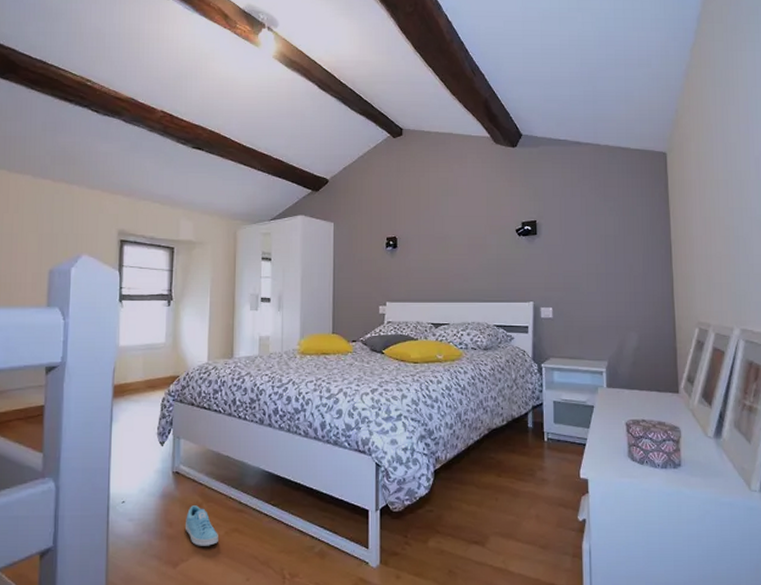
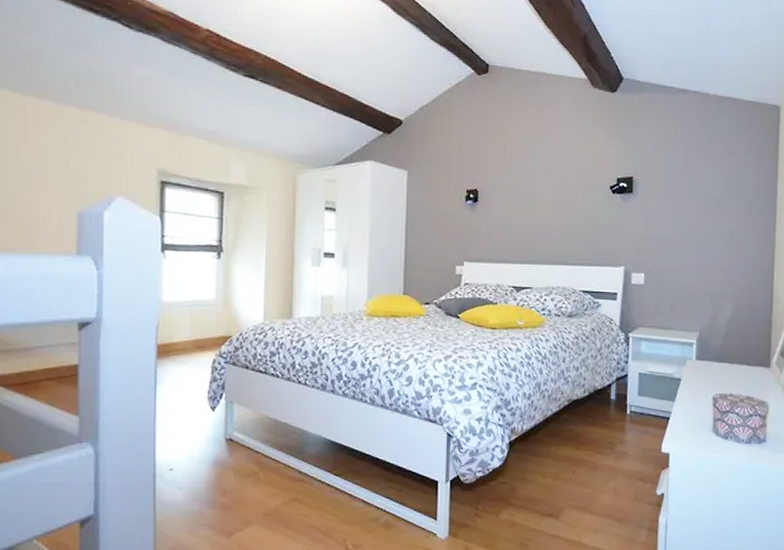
sneaker: present [184,505,218,546] -> none [239,474,276,516]

